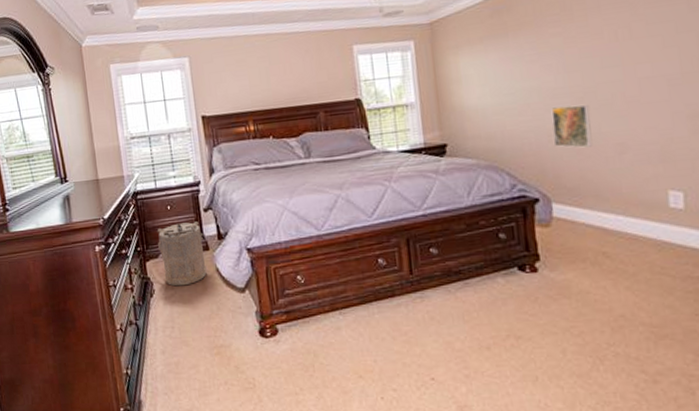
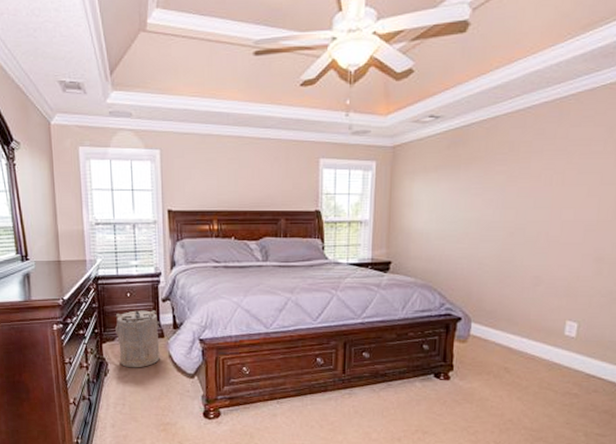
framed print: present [551,104,592,148] -> none [483,237,516,277]

